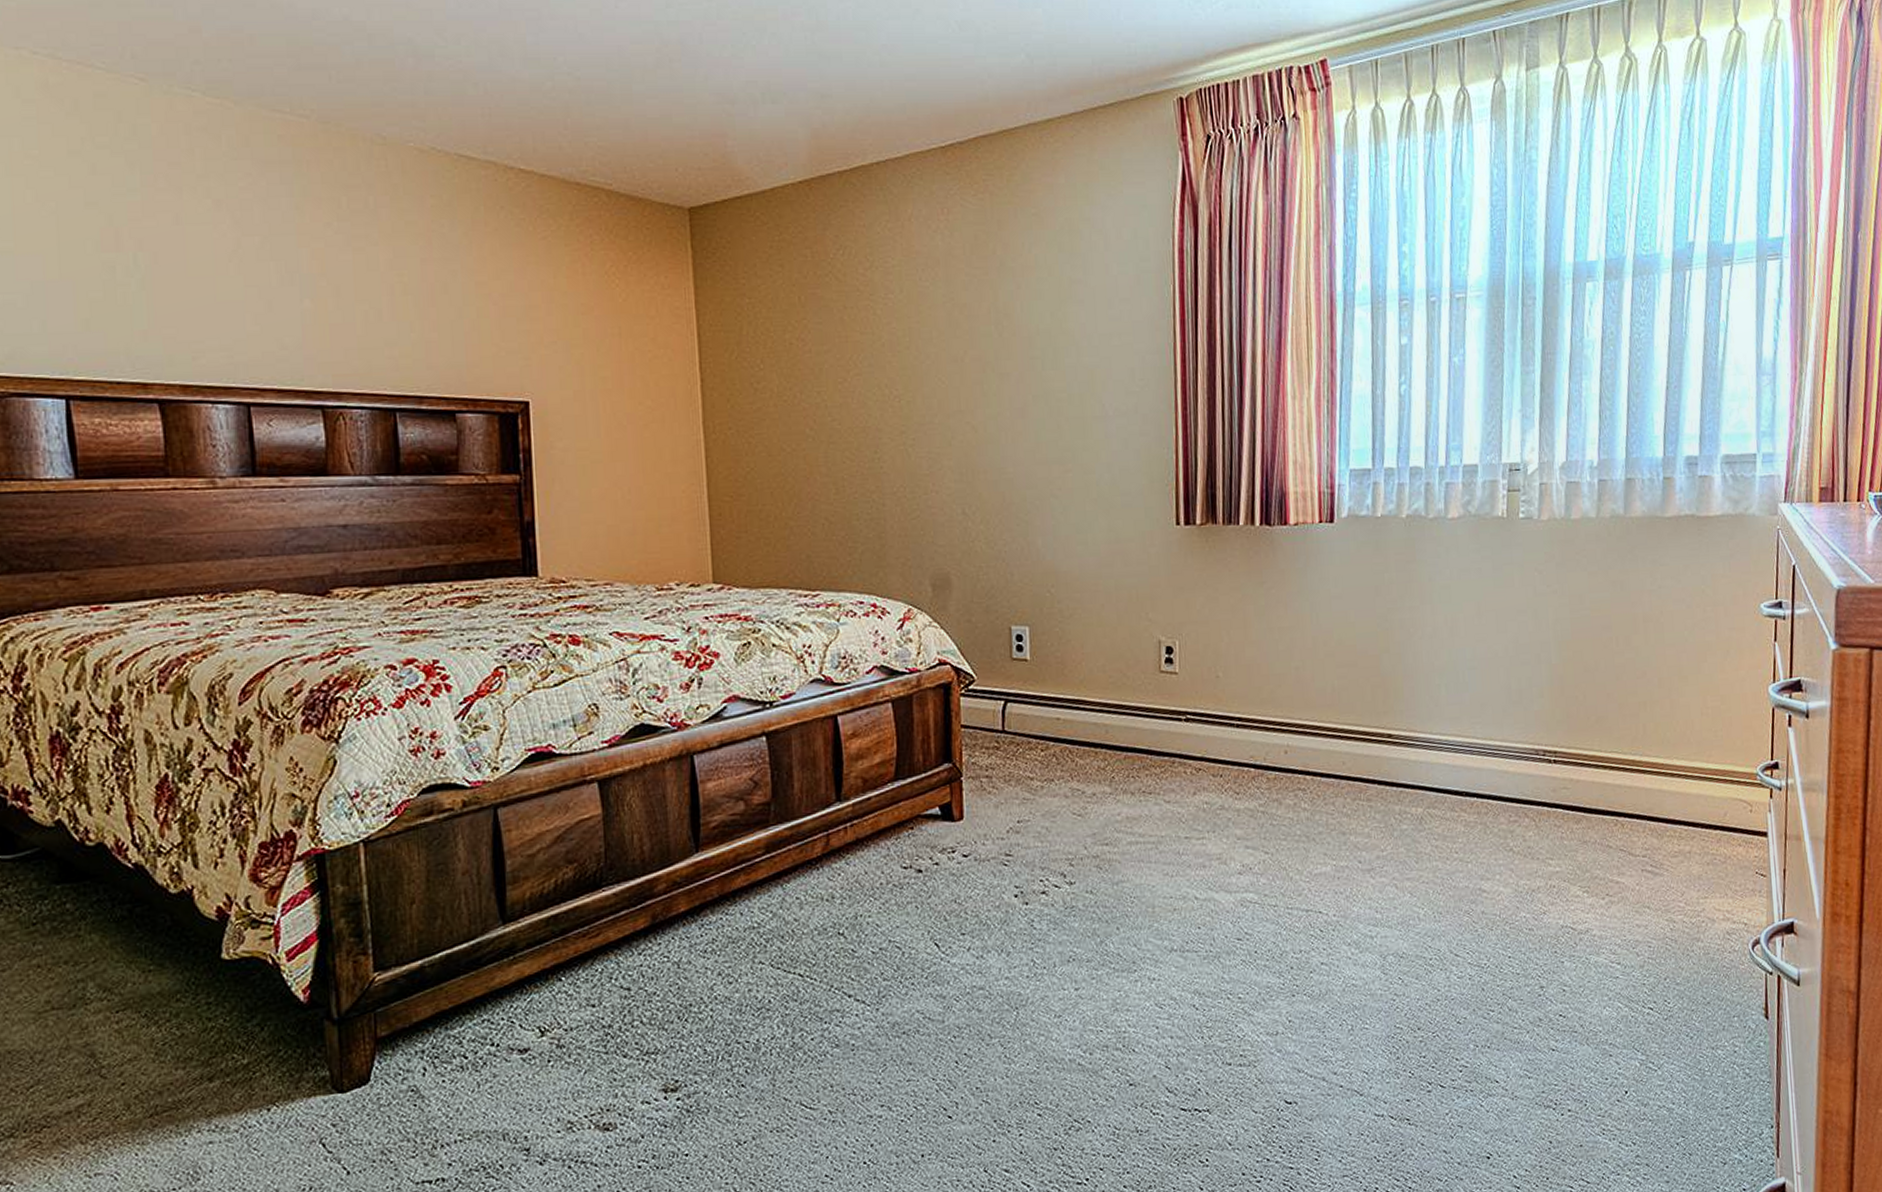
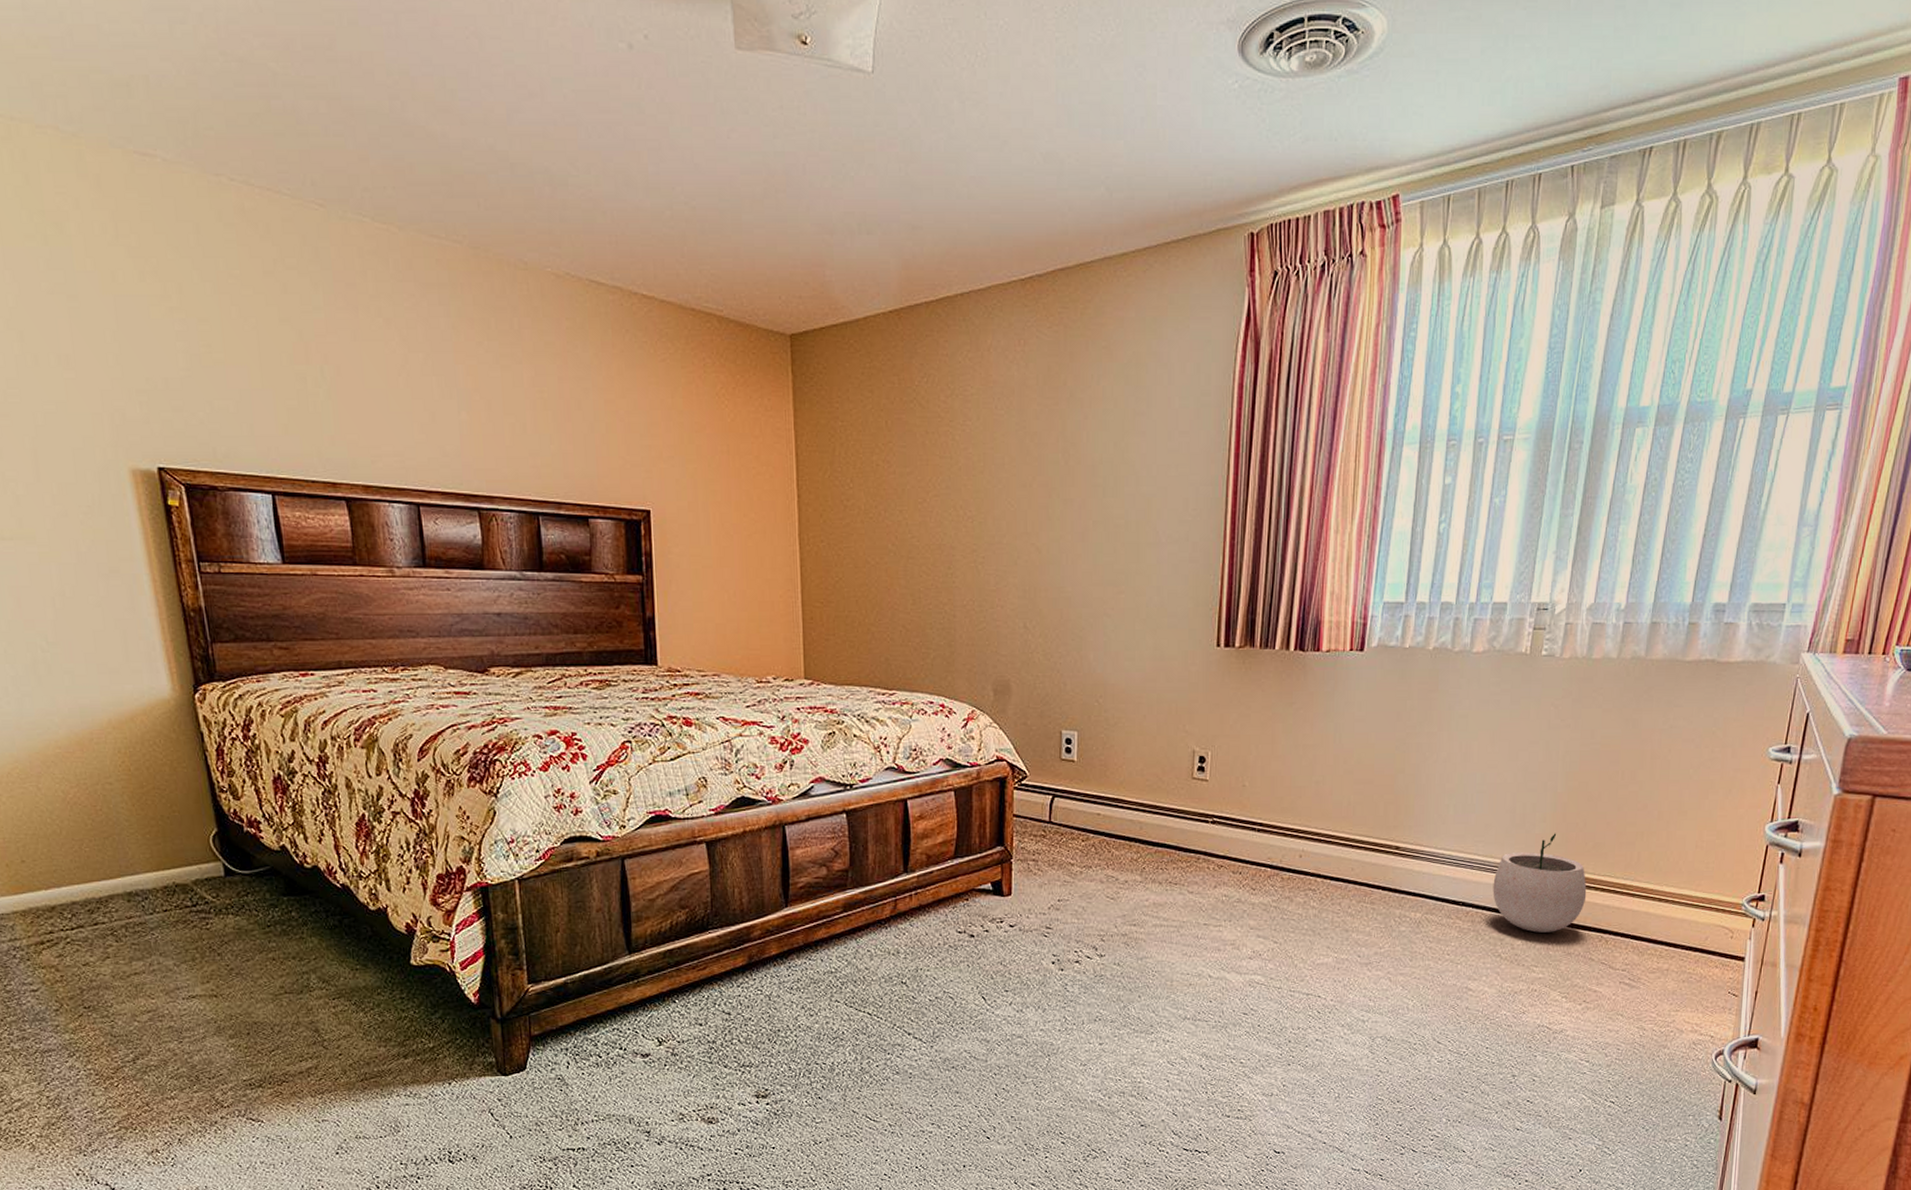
plant pot: none [1496,708,1596,821] -> present [1493,833,1587,933]

